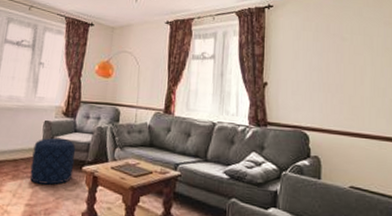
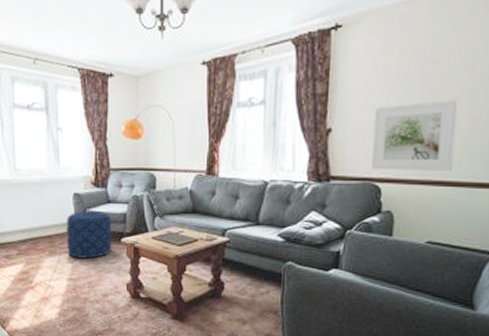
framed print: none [300,68,364,125] -> present [371,99,458,171]

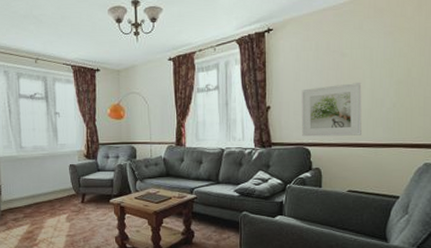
pouf: present [66,210,112,259] -> none [64,178,103,218]

